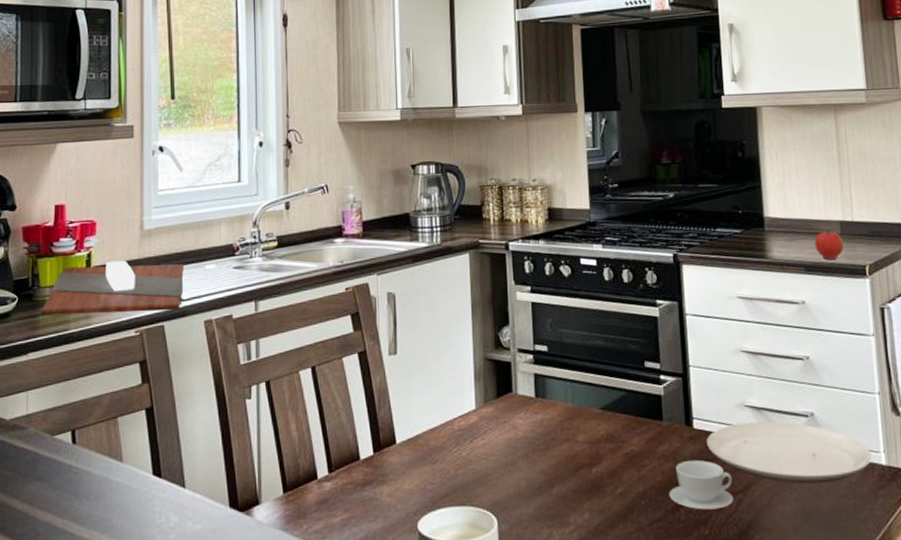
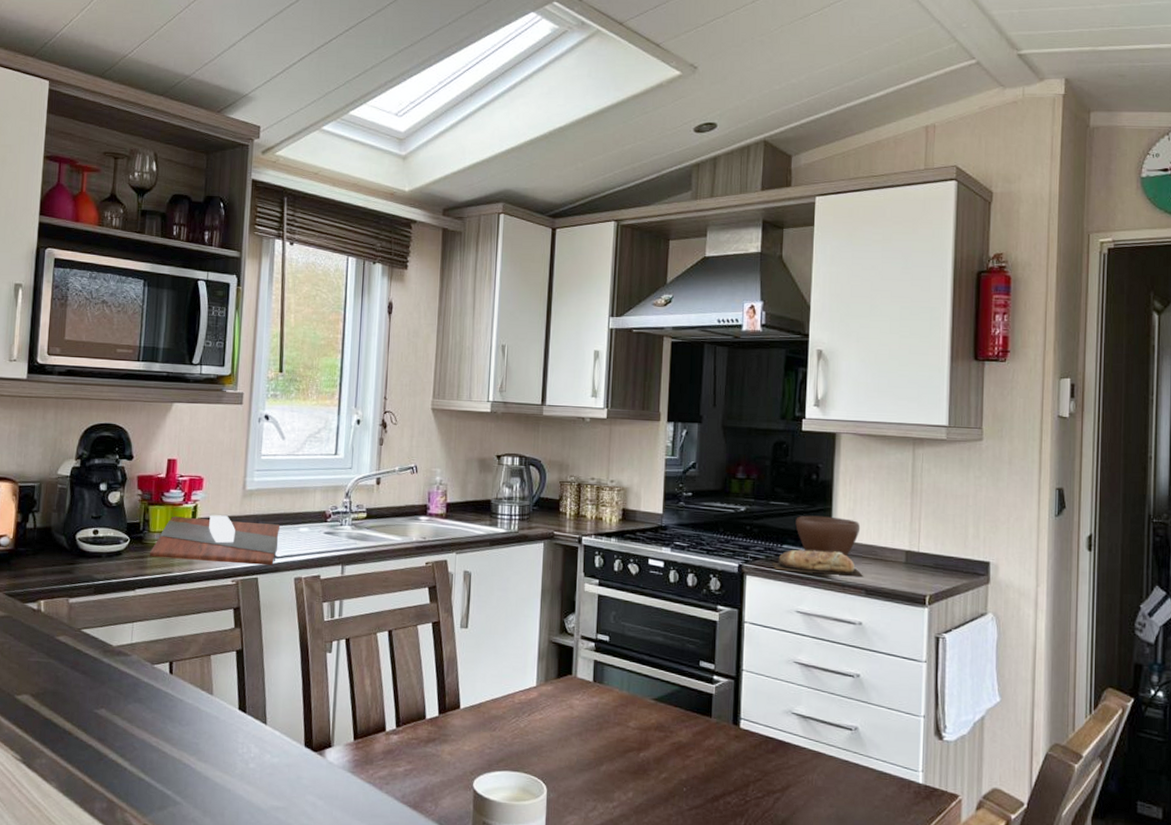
teacup: present [669,460,734,510] -> none [710,756,772,804]
bread loaf: none [707,229,800,256] -> present [772,549,863,576]
plate: present [707,421,873,484] -> none [751,728,910,793]
bowl: none [726,194,792,234] -> present [795,515,861,557]
fruit: present [814,229,843,259] -> none [878,557,906,586]

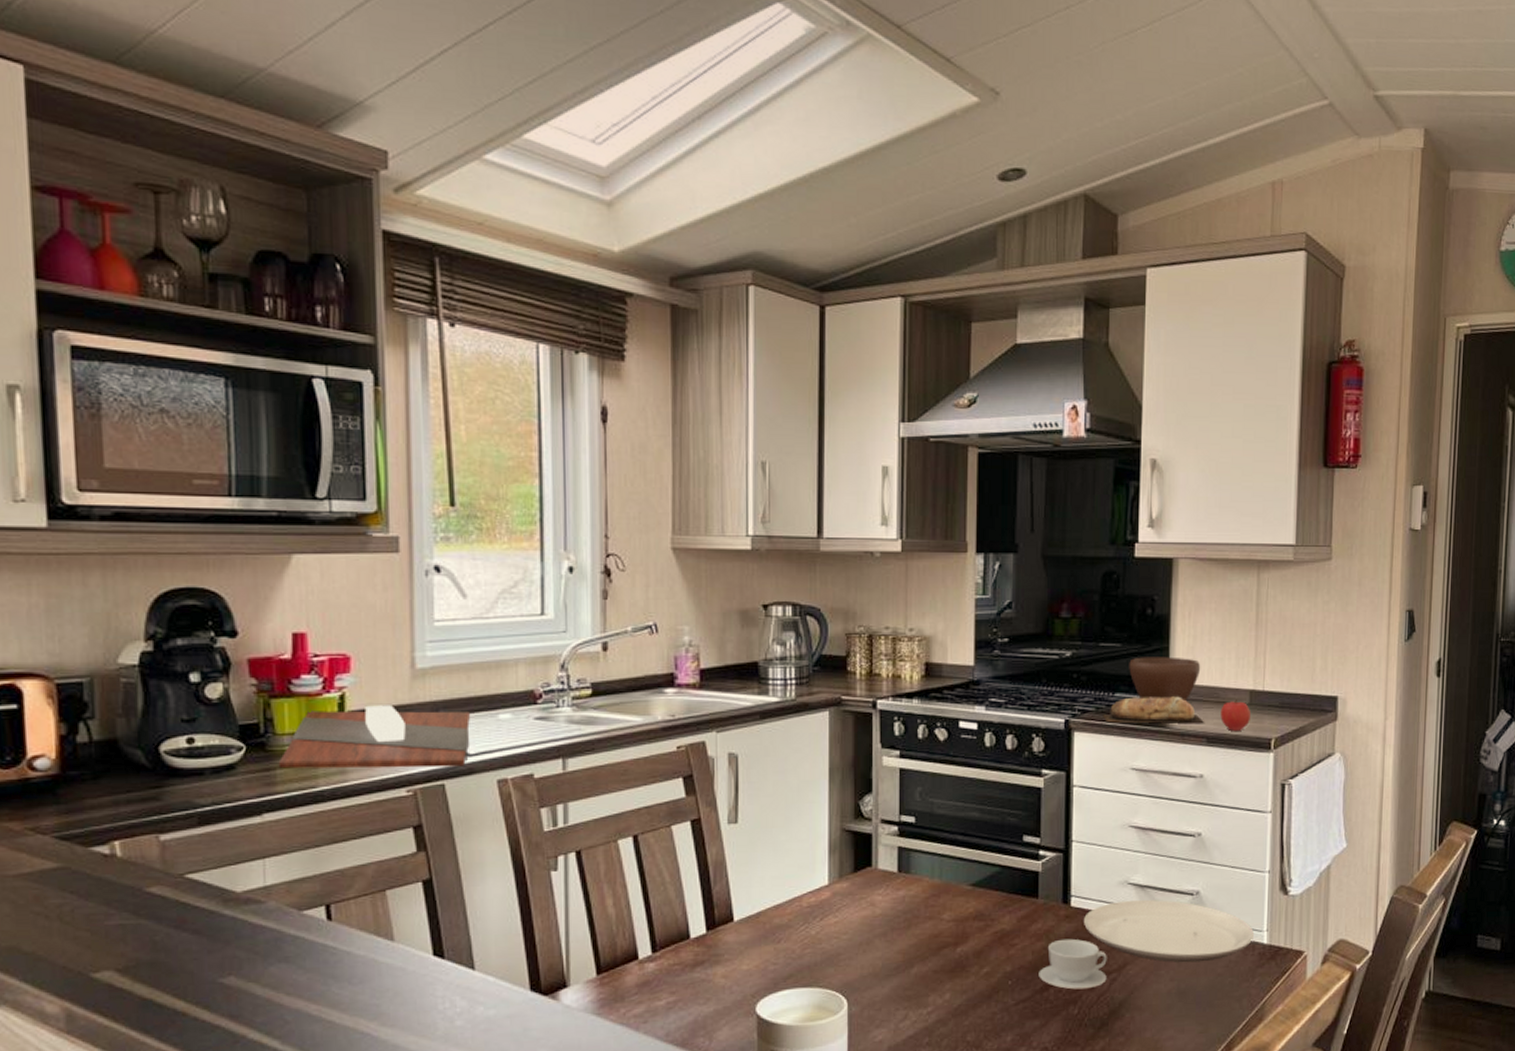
teacup: none [710,756,772,804] -> present [1039,938,1107,990]
plate: none [751,728,910,793] -> present [1084,899,1255,963]
fruit: none [878,557,906,586] -> present [1220,698,1250,731]

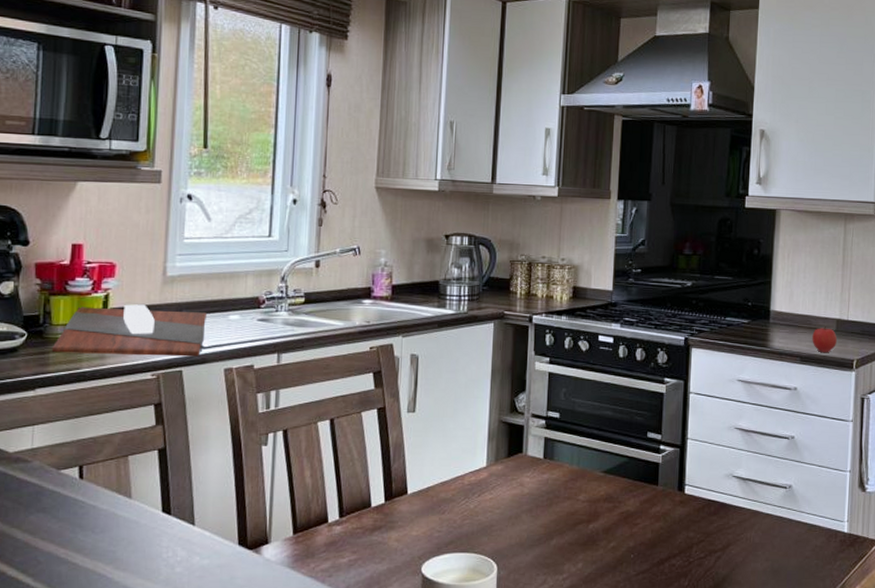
teacup: present [1039,938,1107,990] -> none [656,521,714,564]
plate: present [1084,899,1255,963] -> none [695,490,837,546]
bread loaf: present [1103,696,1204,724] -> none [716,321,798,345]
bowl: present [1129,656,1201,702] -> none [738,288,797,327]

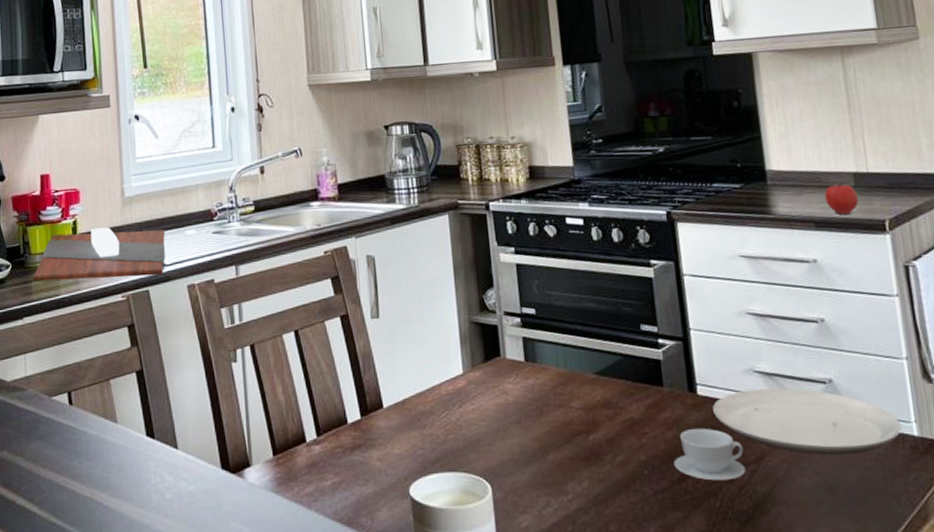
teacup: none [656,521,714,564] -> present [673,428,746,481]
plate: none [695,490,837,546] -> present [713,388,902,455]

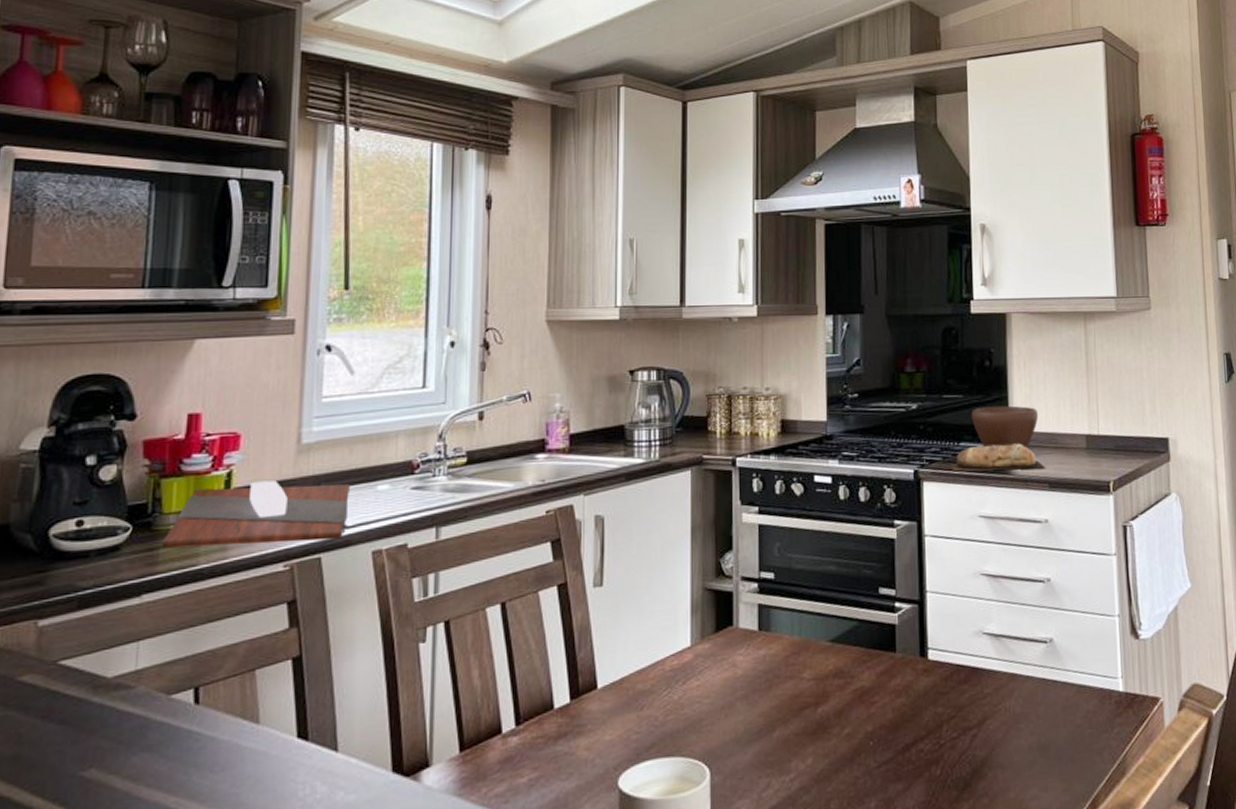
teacup: present [673,428,746,481] -> none [899,693,967,748]
bread loaf: none [703,183,809,213] -> present [949,443,1045,472]
plate: present [713,388,902,455] -> none [942,649,1110,715]
bowl: none [722,145,798,188] -> present [971,405,1039,449]
fruit: present [824,182,858,214] -> none [1060,443,1088,475]

